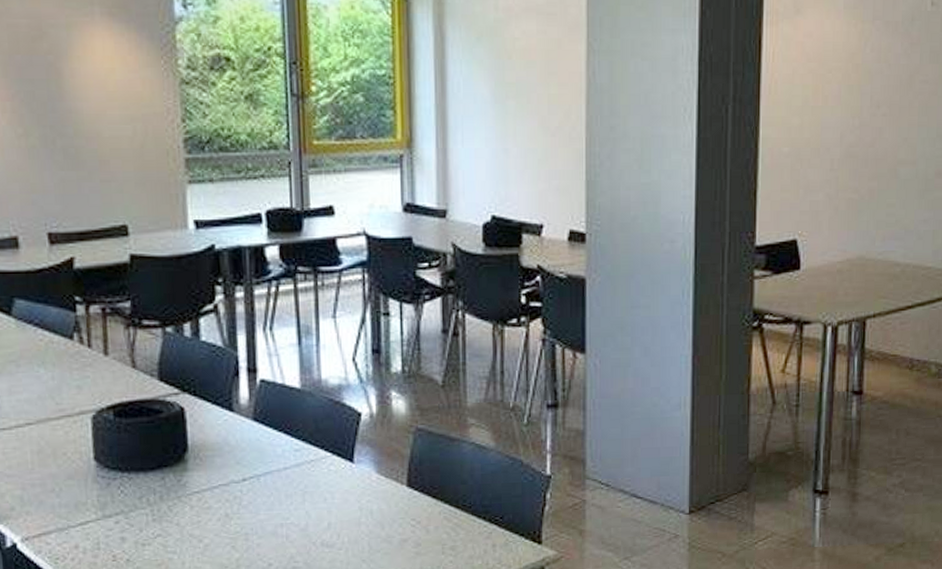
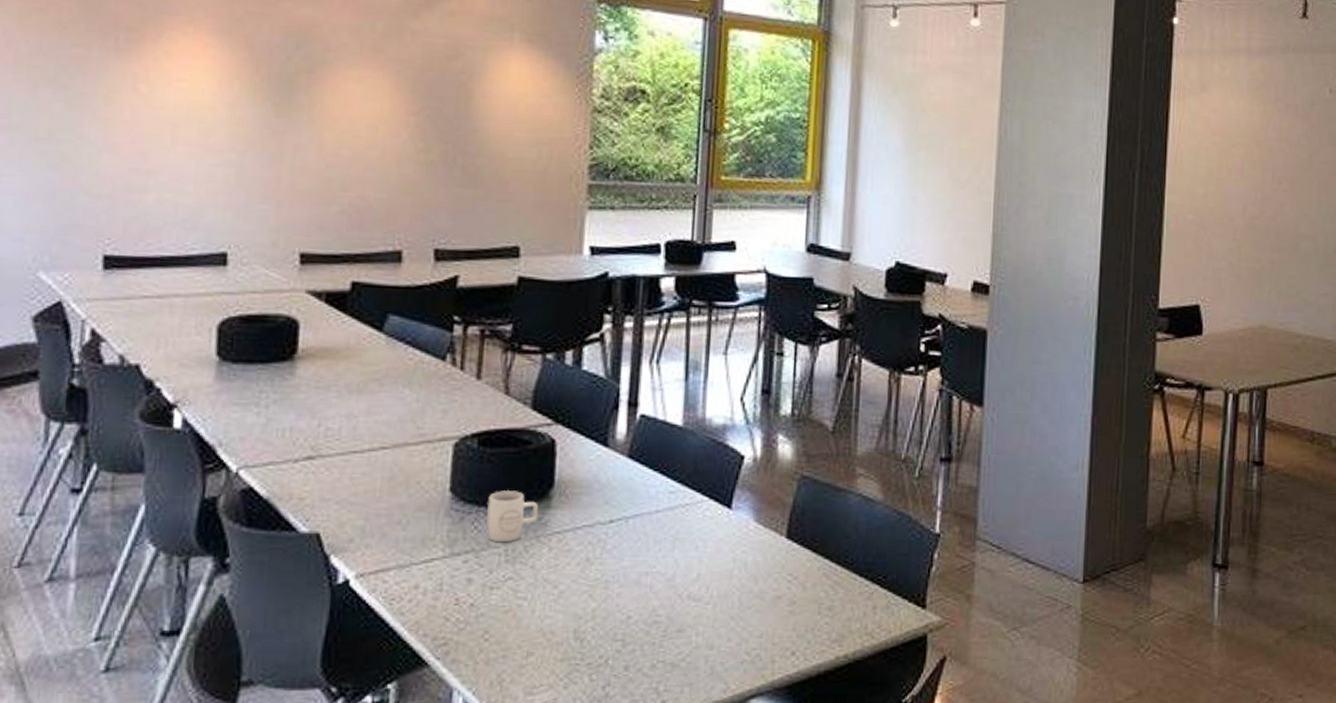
mug: none [129,455,178,504] -> present [485,489,539,543]

